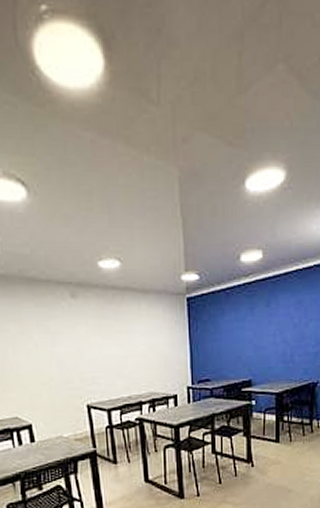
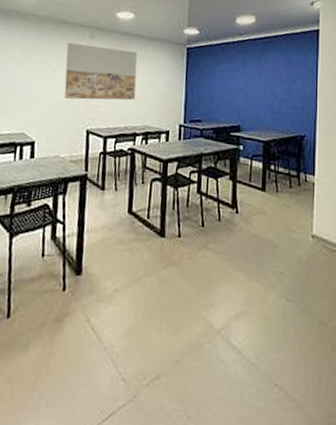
wall art: none [45,305,136,374] -> present [64,42,137,100]

